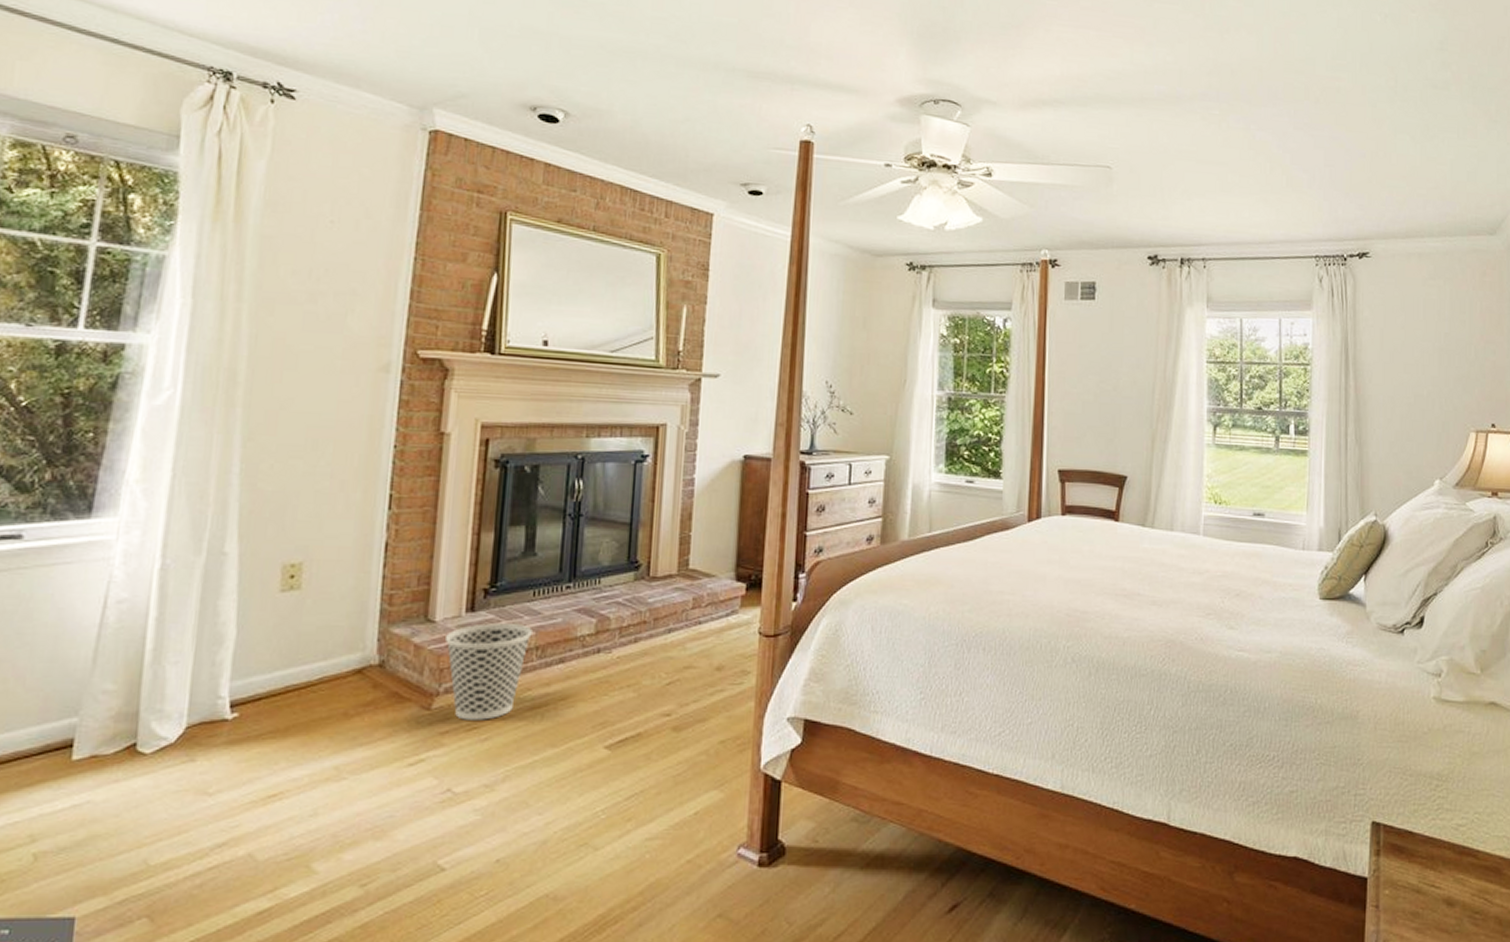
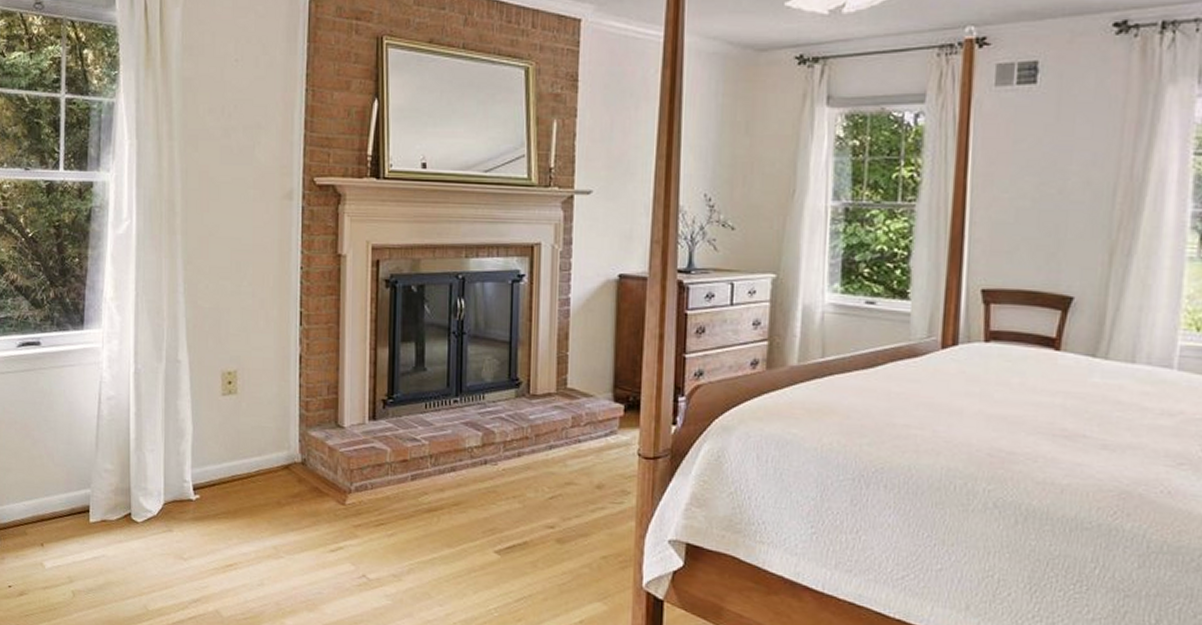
wastebasket: present [445,623,532,720] -> none [354,431,426,518]

